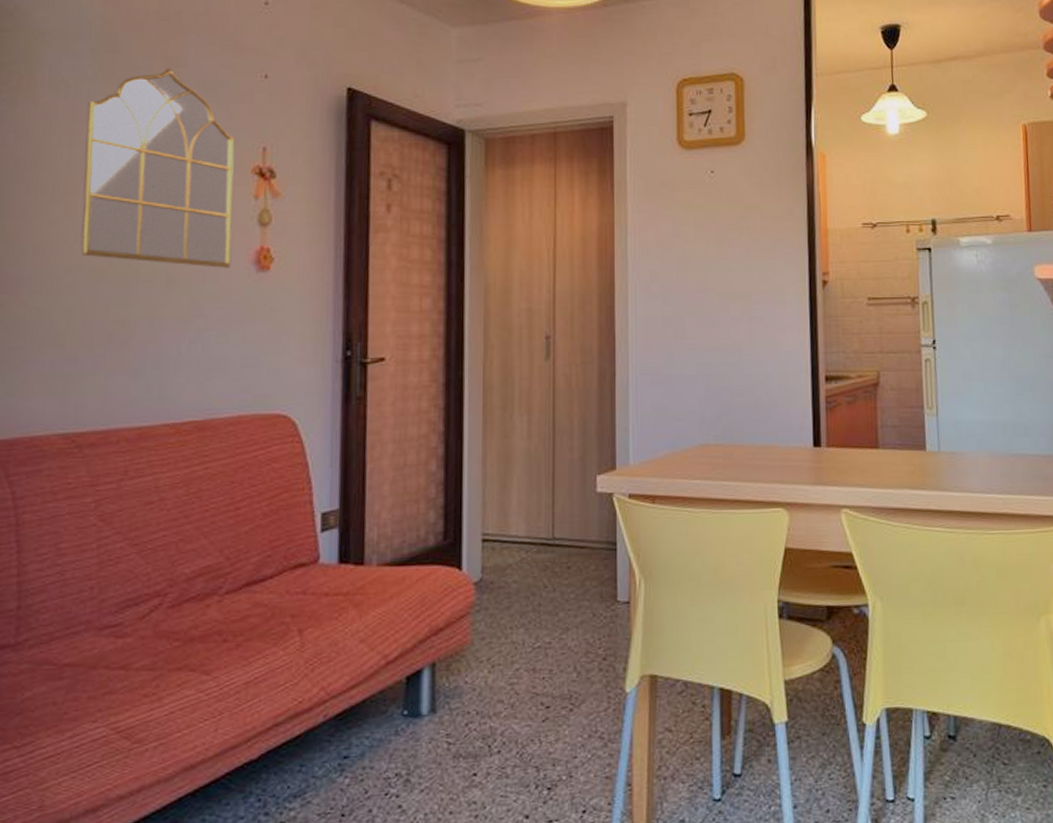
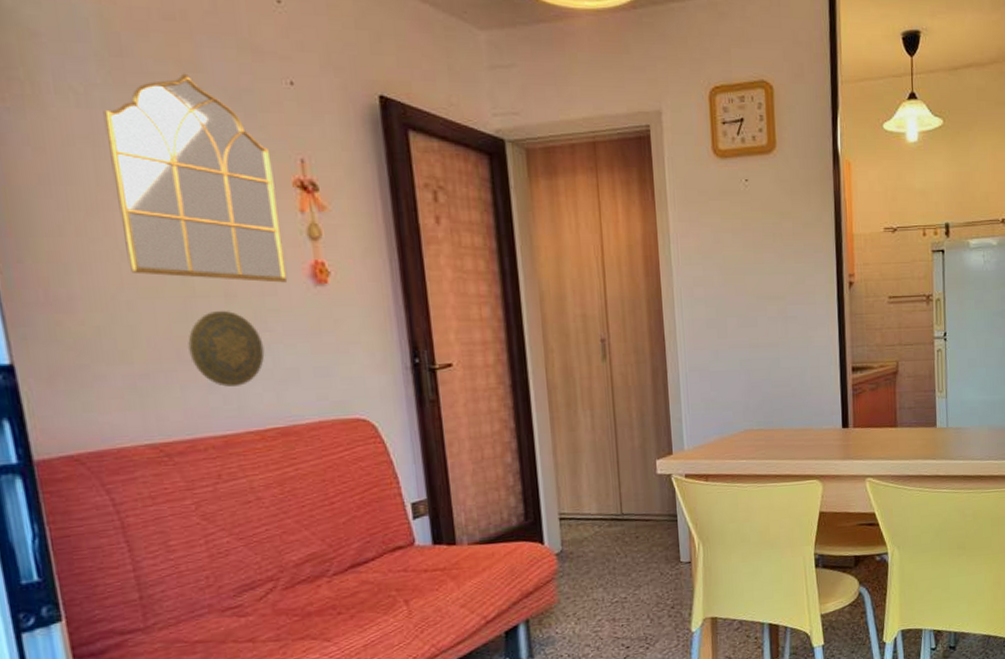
decorative plate: none [121,294,196,375] -> present [188,310,265,387]

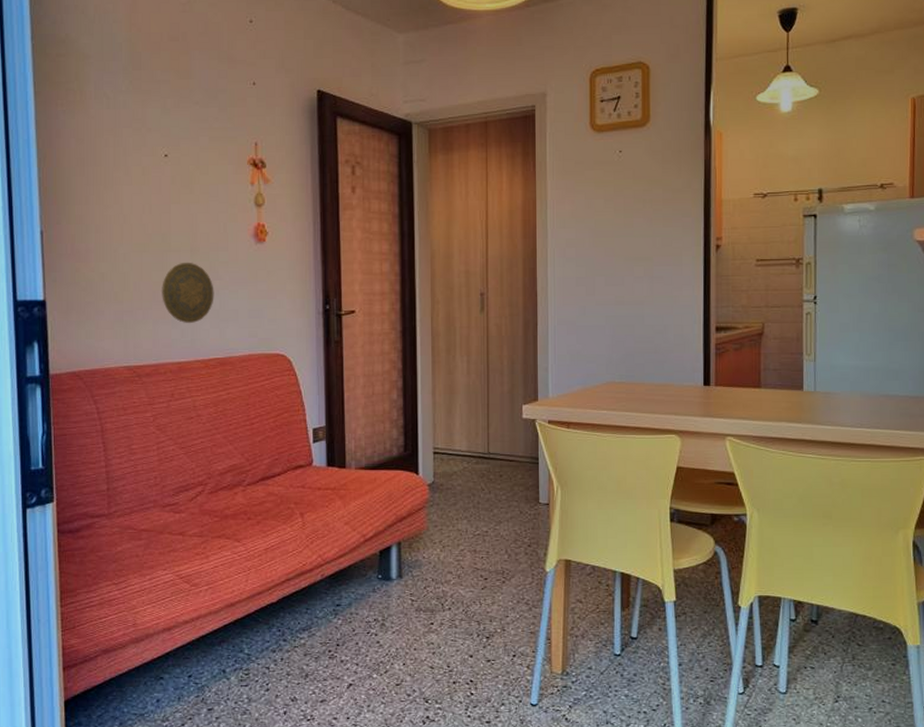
mirror: present [103,73,288,283] -> none [124,80,237,241]

